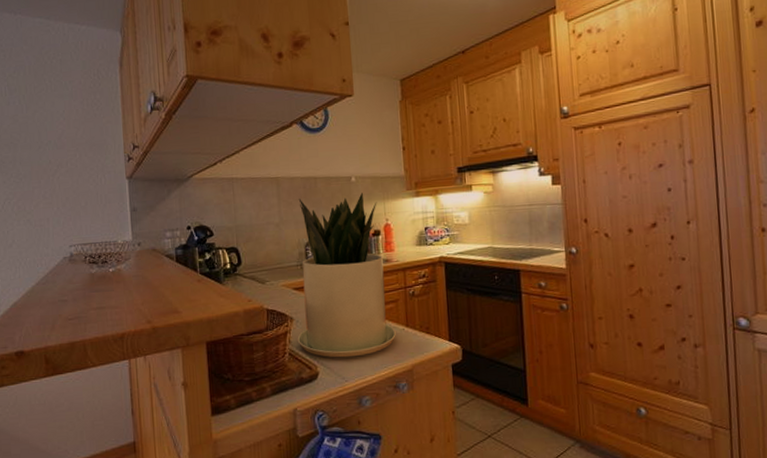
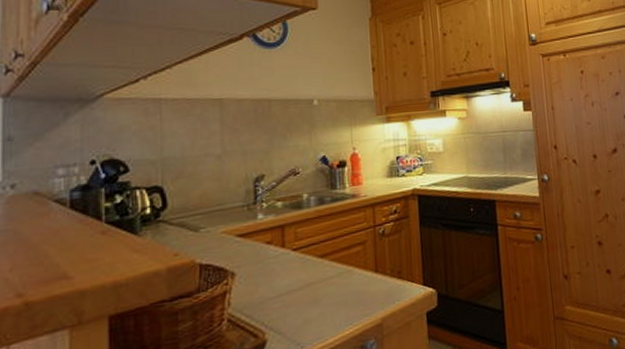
planter: present [297,193,397,358] -> none [239,118,365,320]

